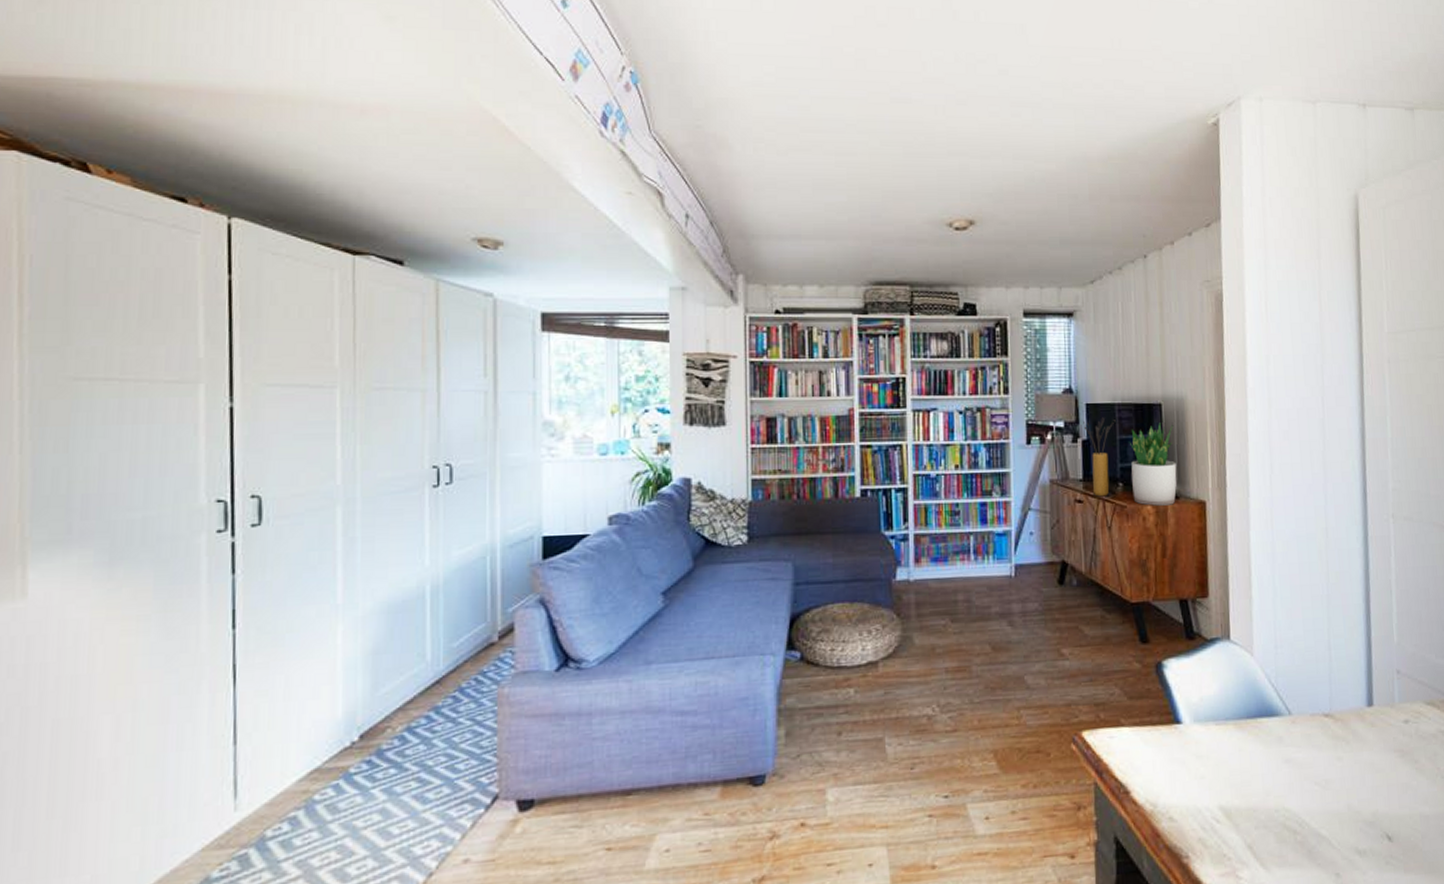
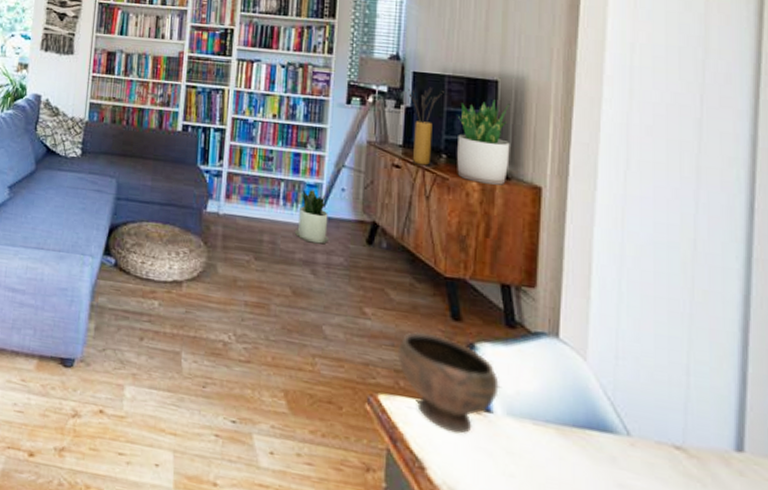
planter: none [988,537,1023,594] -> present [294,188,330,245]
bowl: none [1095,660,1186,751] -> present [397,331,499,434]

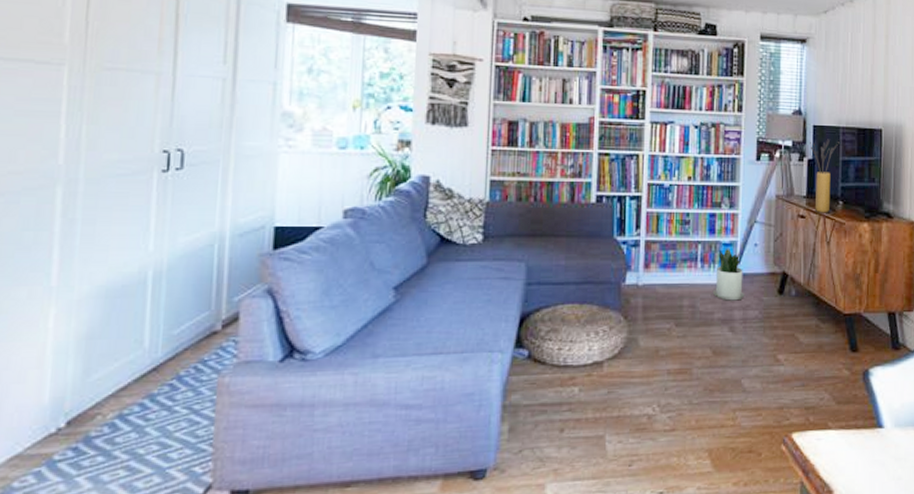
bowl: present [397,331,499,434] -> none [807,367,888,453]
planter: present [457,100,510,186] -> none [851,147,892,225]

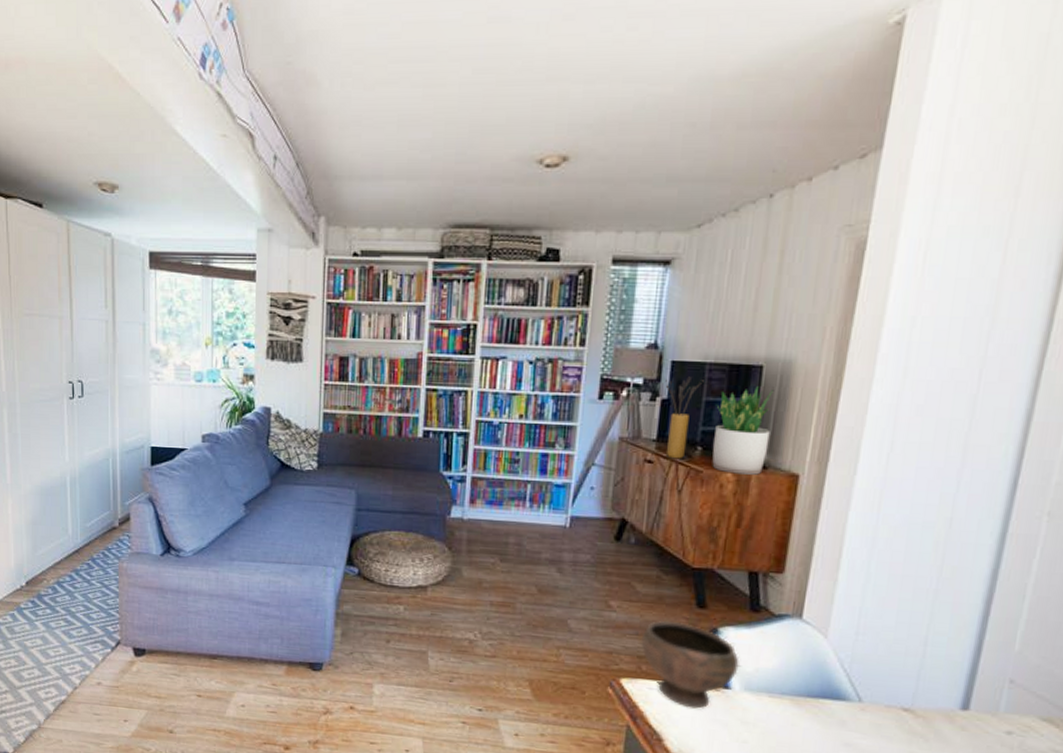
planter: present [712,248,745,301] -> none [540,489,577,543]
bowl: none [807,367,888,453] -> present [641,620,740,709]
planter: none [851,147,892,225] -> present [712,386,773,476]

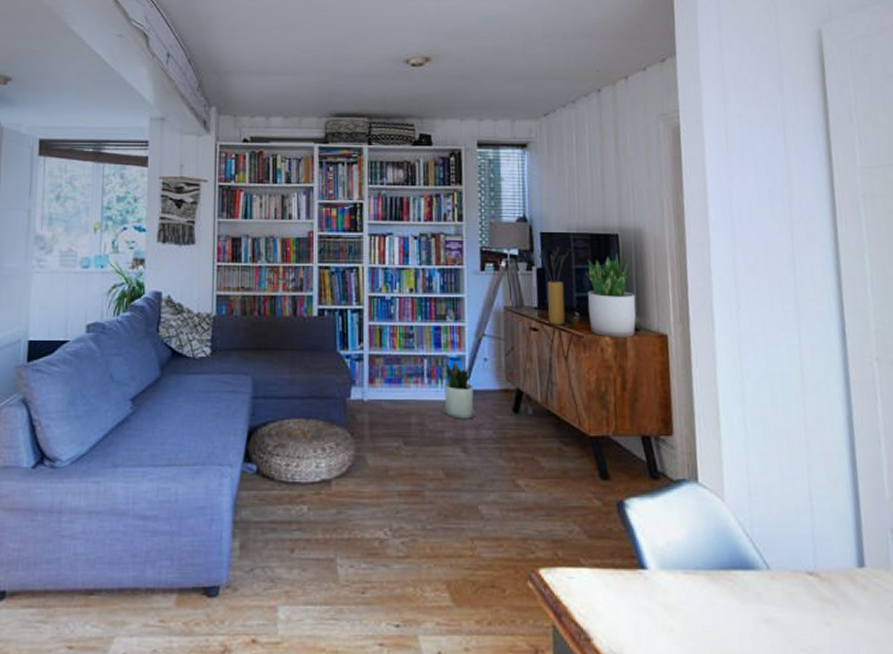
planter: none [540,489,577,543] -> present [441,362,477,419]
bowl: present [641,620,740,709] -> none [553,496,651,596]

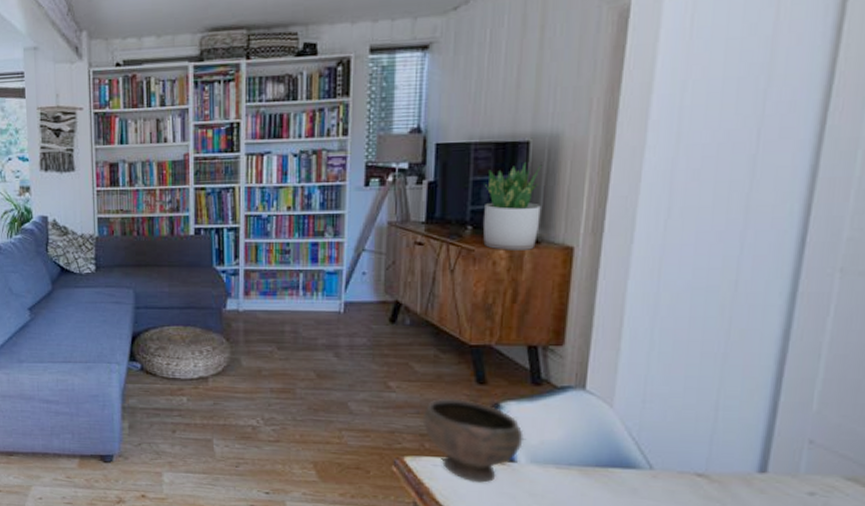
planter: present [441,362,477,419] -> none [315,276,352,328]
vase: present [538,246,572,326] -> none [431,157,472,240]
bowl: none [553,496,651,596] -> present [422,398,524,483]

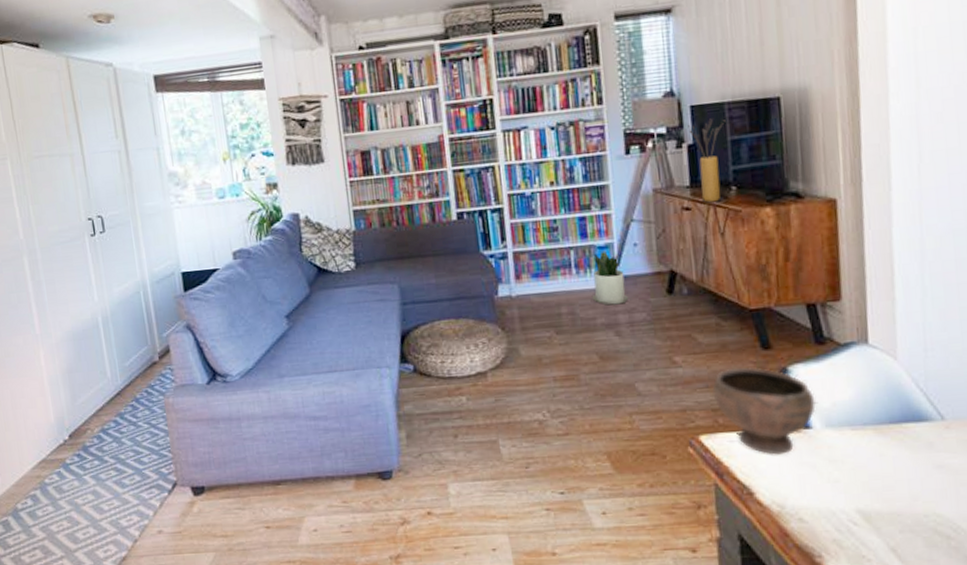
planter: none [315,276,352,328] -> present [591,250,630,306]
vase: none [431,157,472,240] -> present [688,116,727,203]
planter: present [483,162,541,252] -> none [743,118,801,209]

